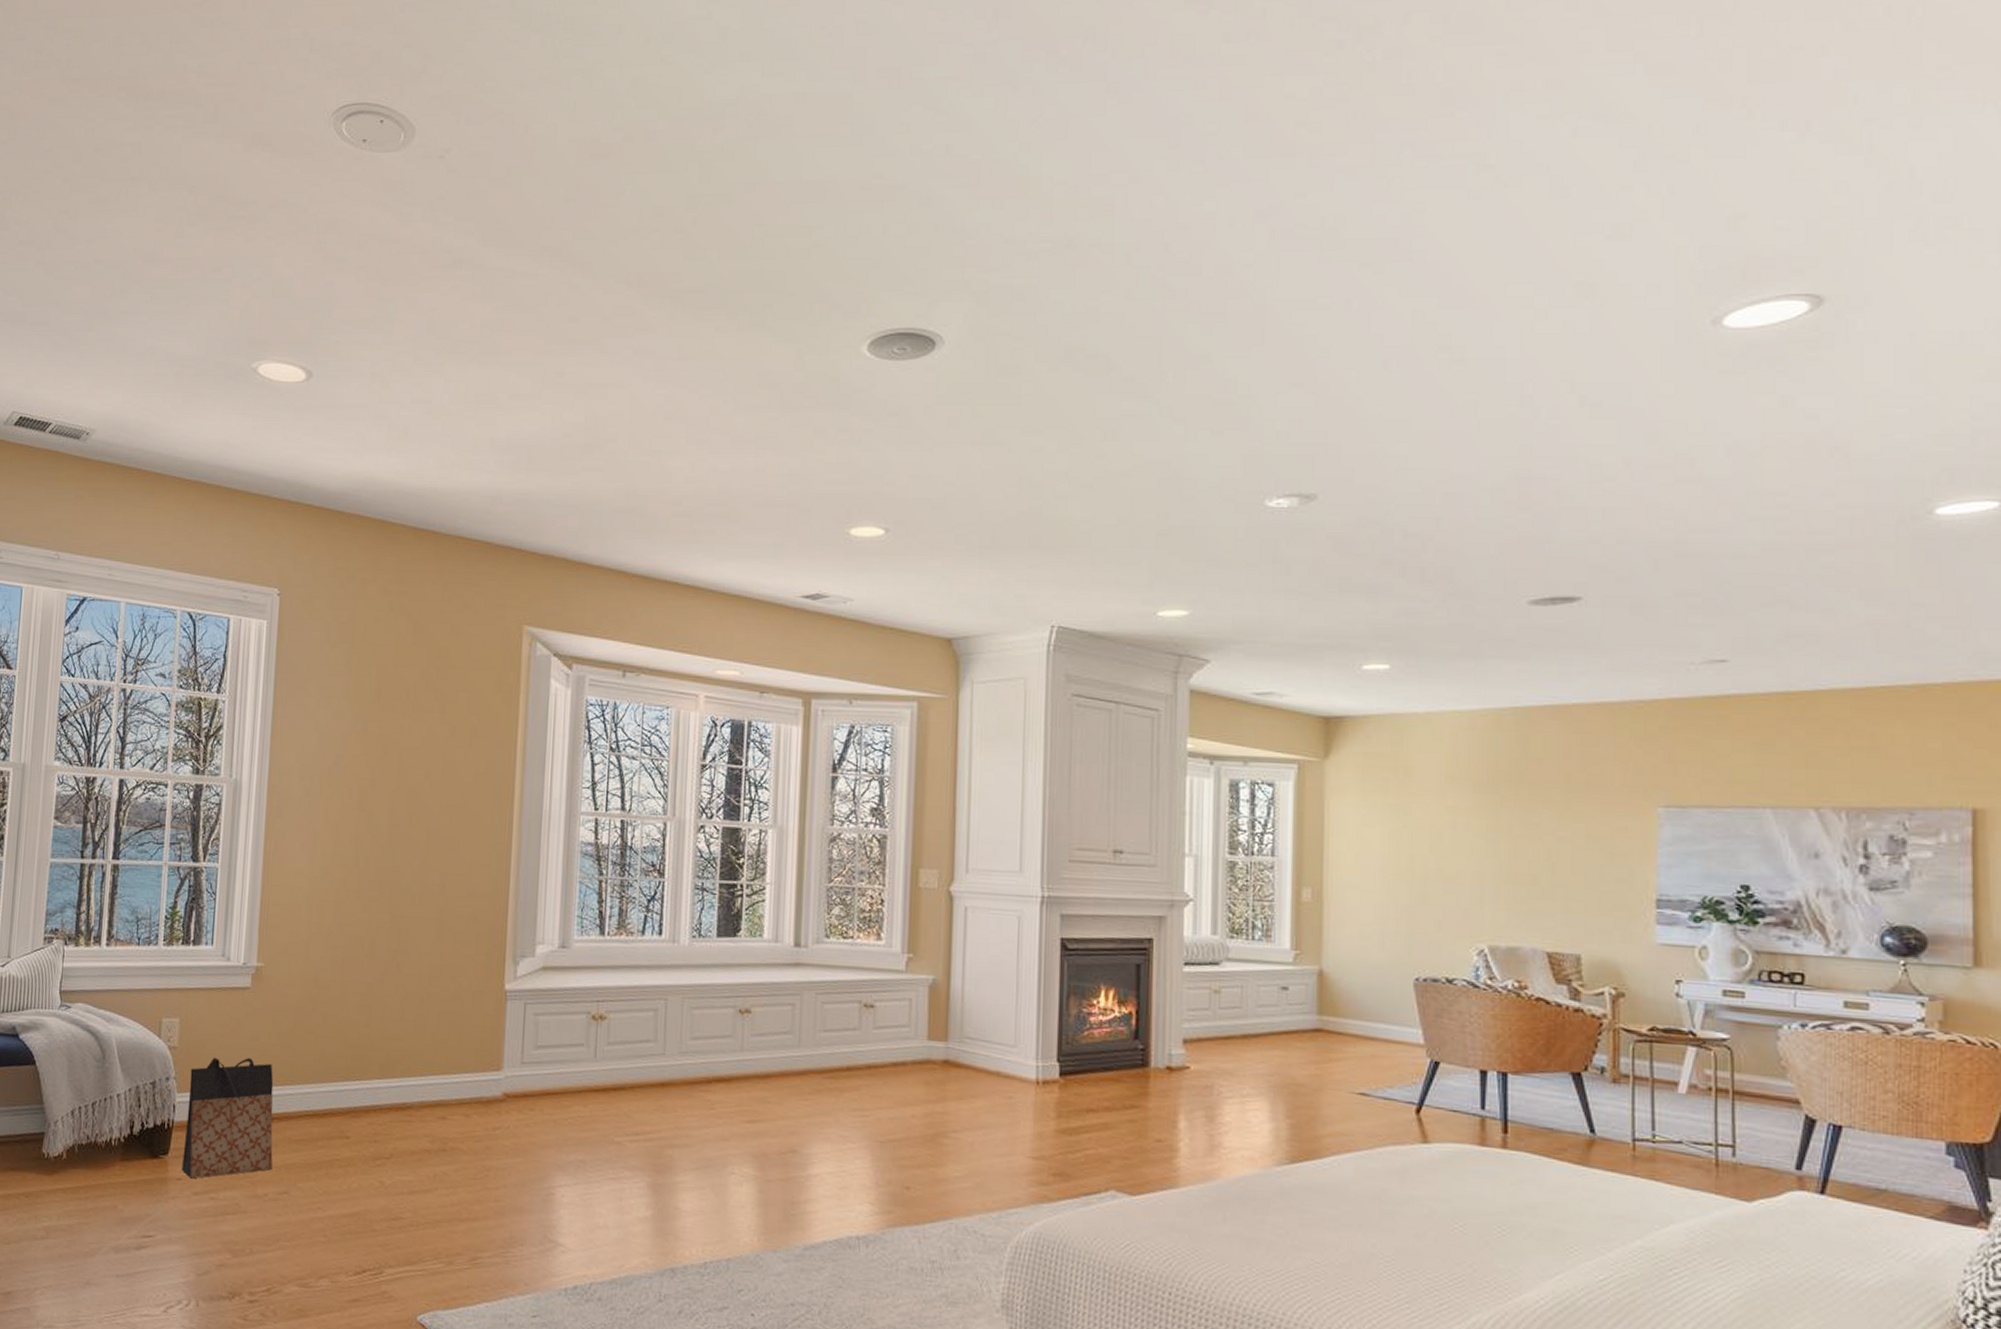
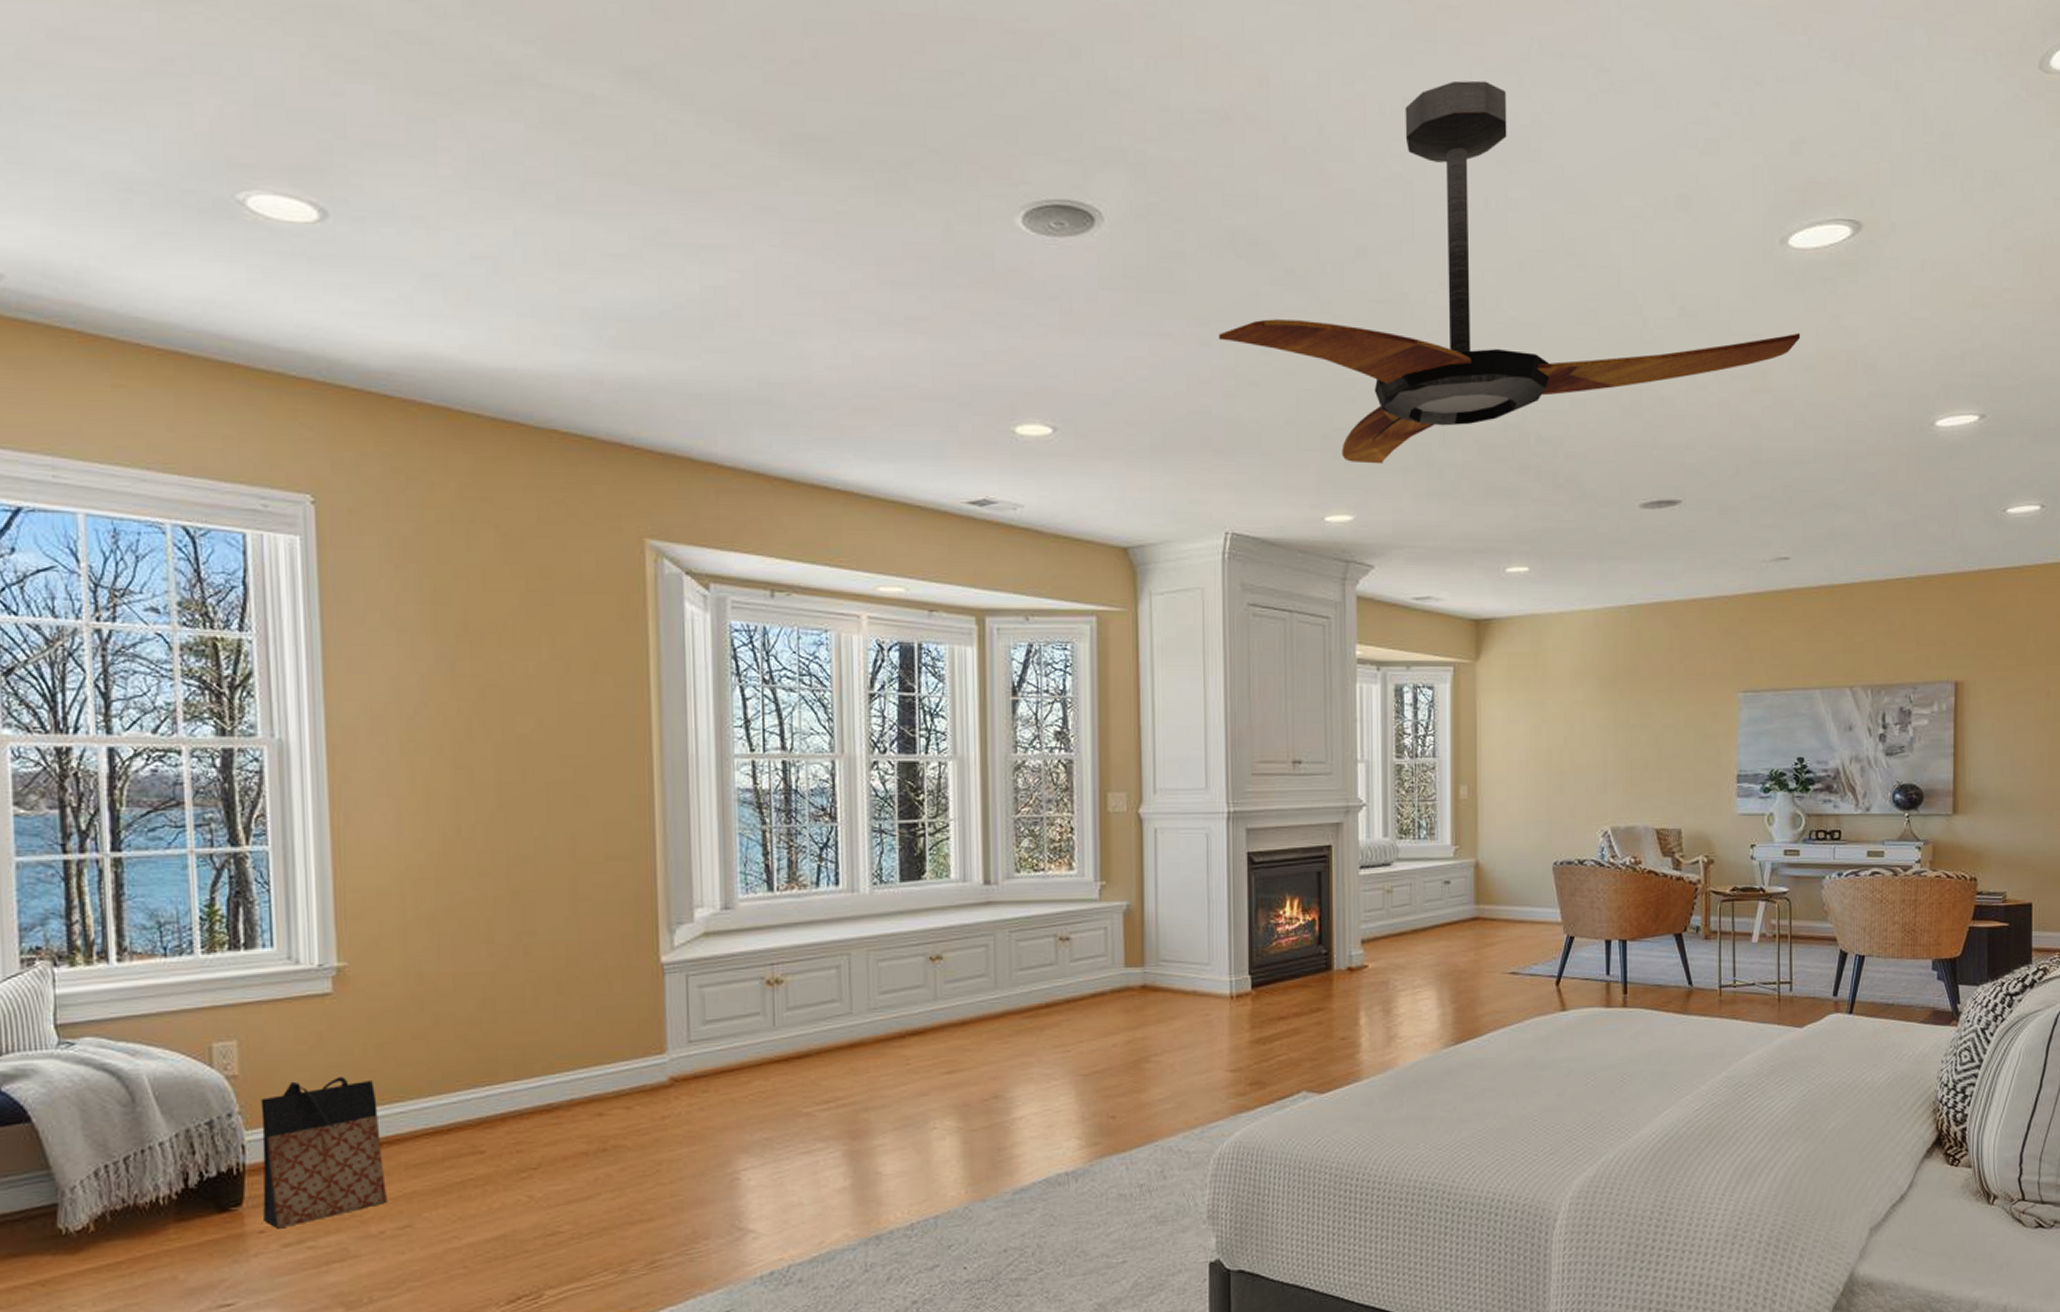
ceiling fan: none [1052,188,1741,561] -> present [1218,80,1801,464]

